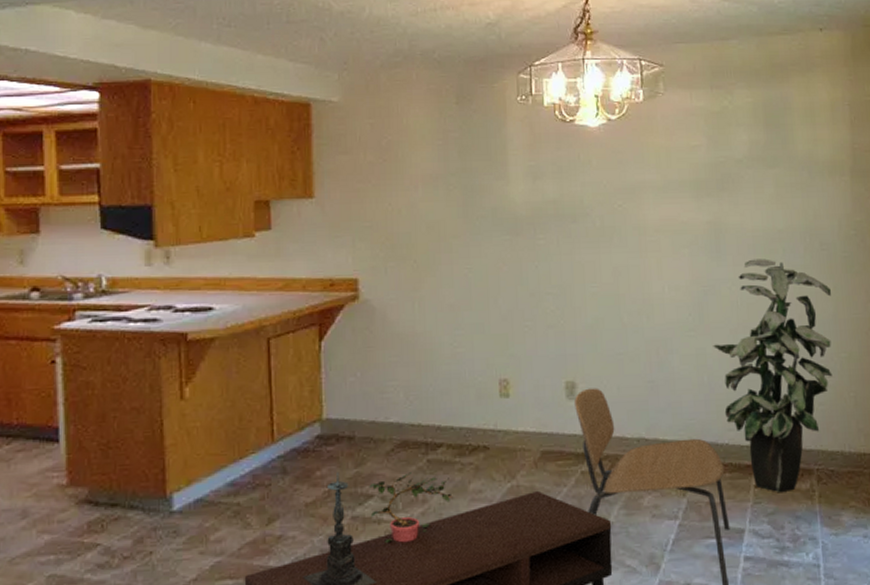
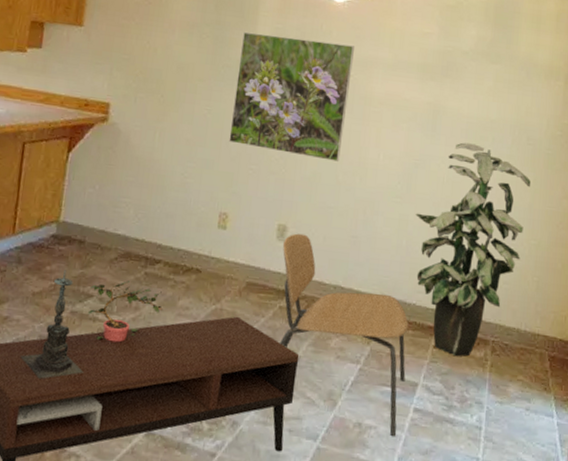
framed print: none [493,173,622,303] -> present [229,31,354,162]

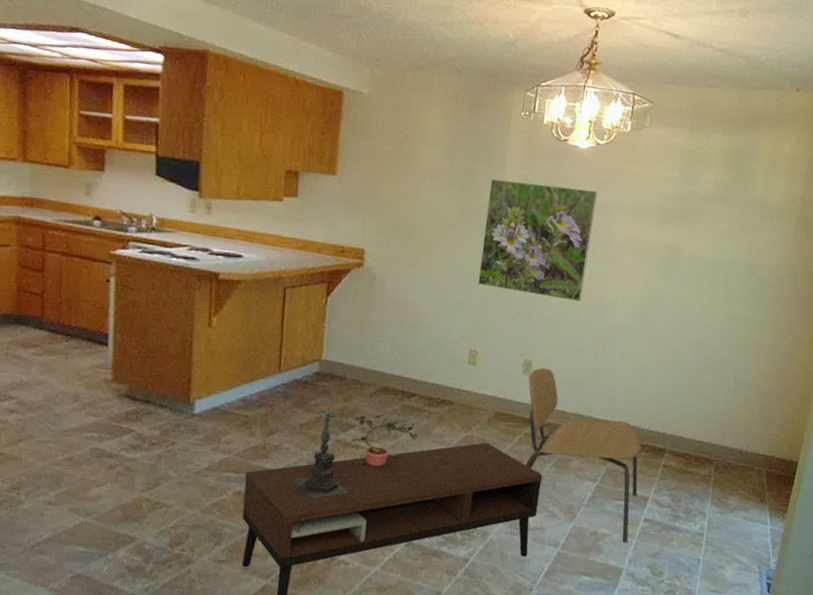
indoor plant: present [415,142,530,357] -> none [650,282,758,474]

